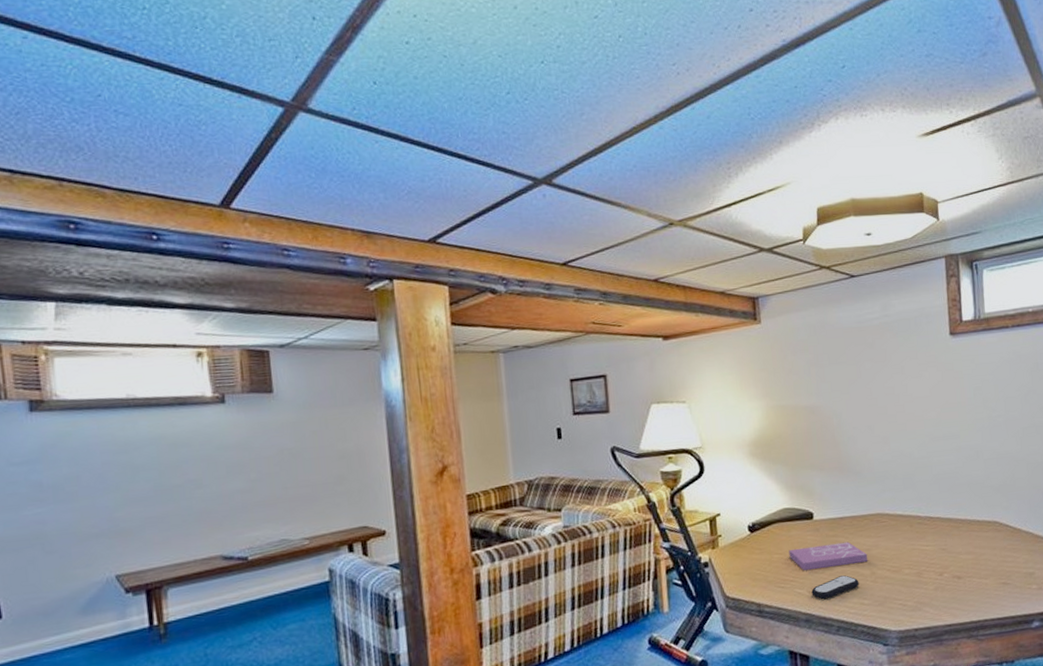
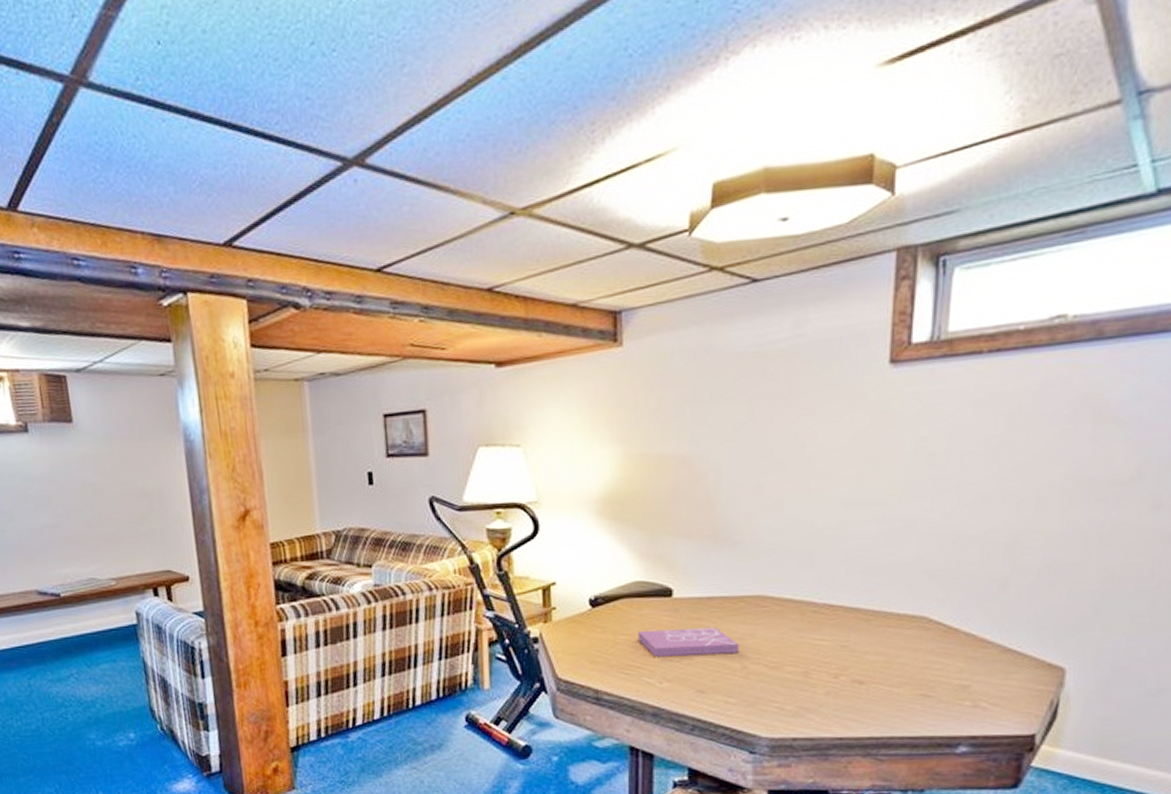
remote control: present [811,575,859,600] -> none [663,667,725,693]

